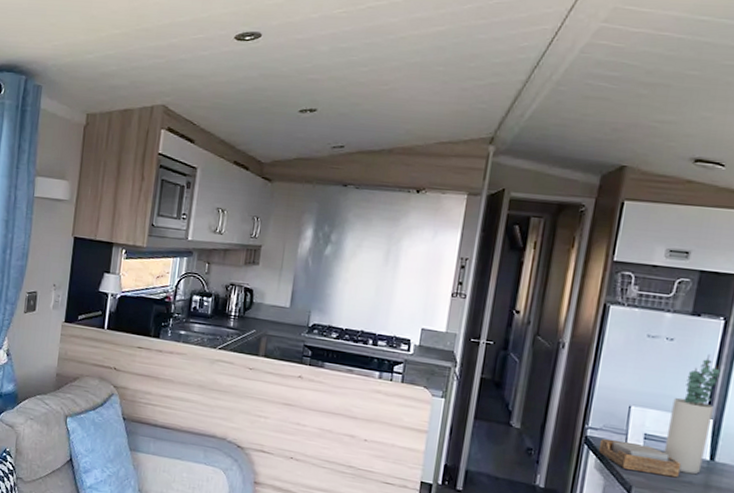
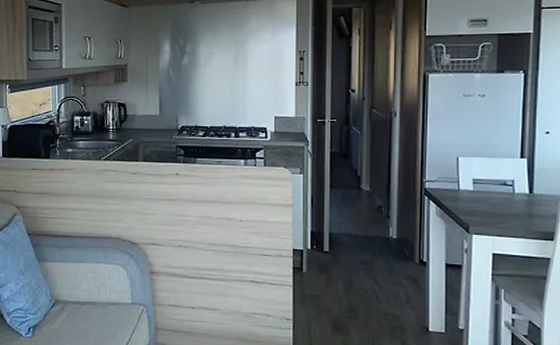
napkin holder: present [598,439,682,478] -> none [437,188,507,213]
vase: present [663,355,721,475] -> none [491,104,527,208]

